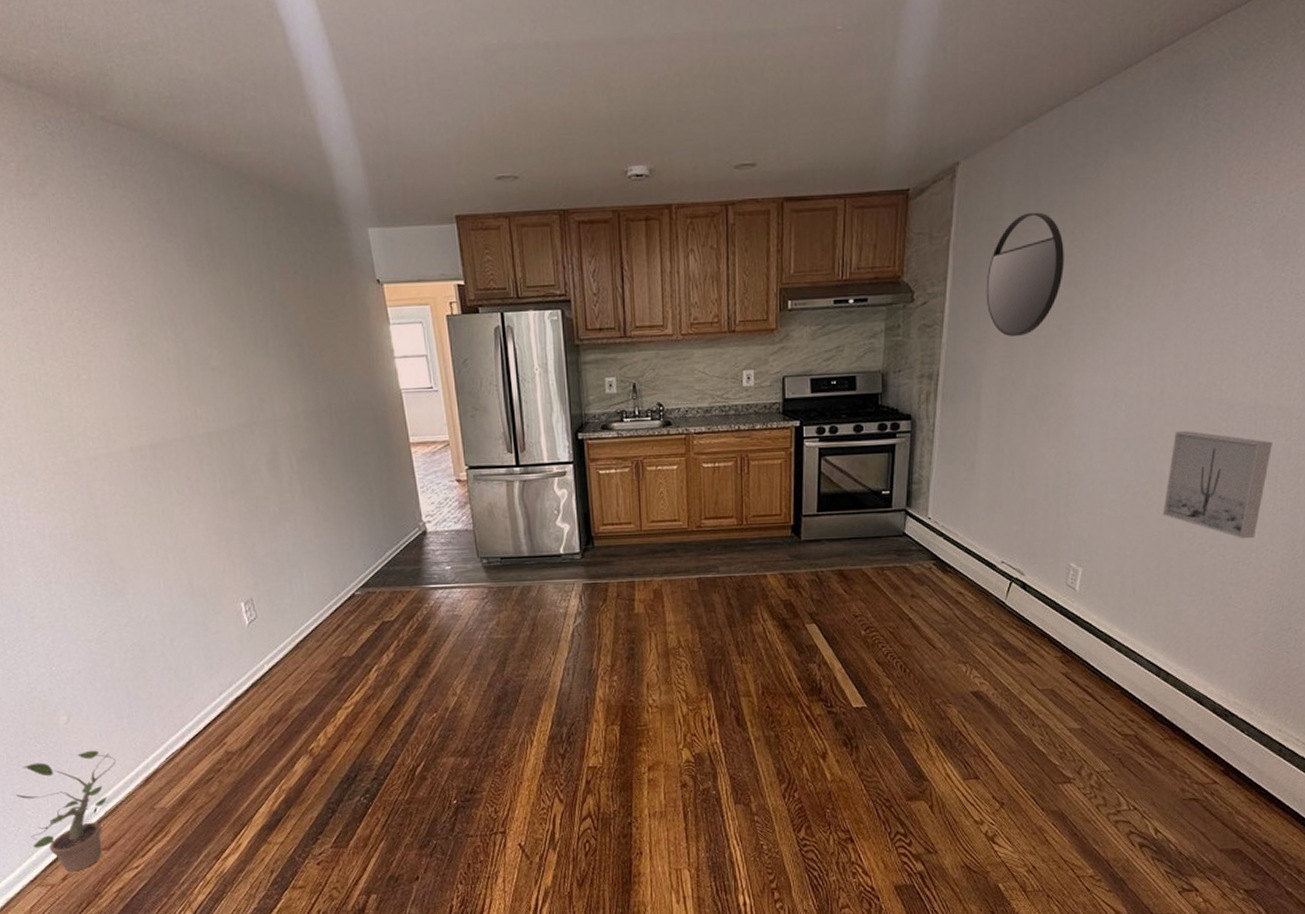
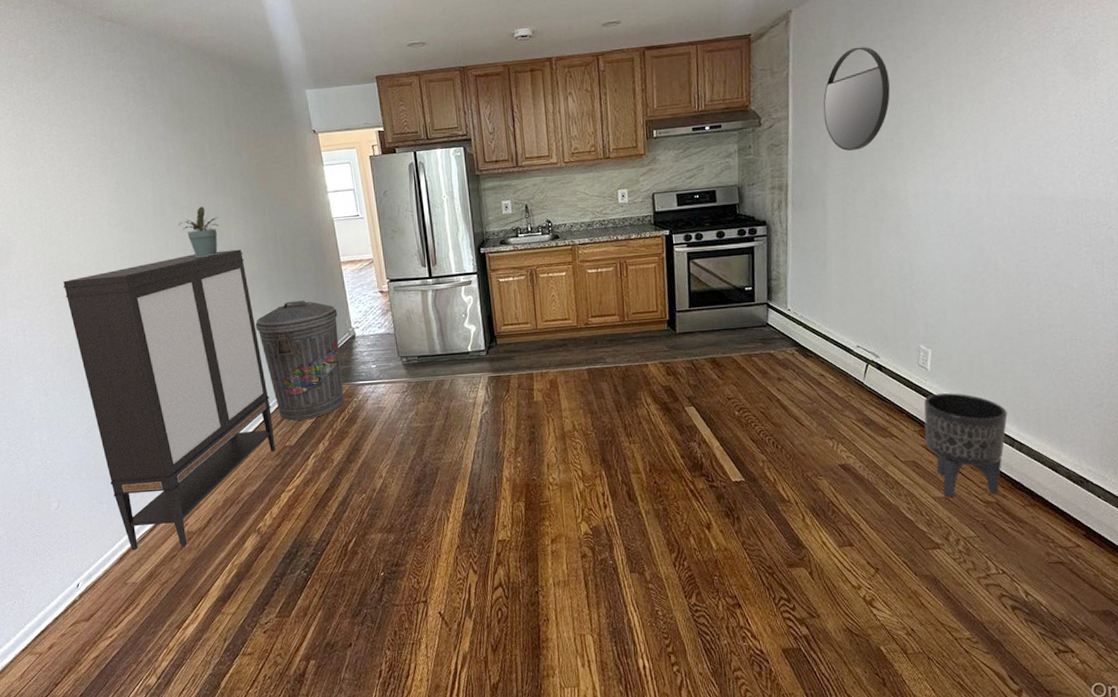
potted plant: present [15,750,116,872] -> none [13,532,96,641]
storage cabinet: none [64,422,331,772] -> present [63,249,276,551]
potted plant: none [209,368,260,431] -> present [178,207,219,258]
trash can: none [306,487,412,628] -> present [256,300,344,421]
planter: none [1065,616,1157,730] -> present [923,393,1008,498]
wall art: present [1162,430,1272,538] -> none [1000,224,1095,318]

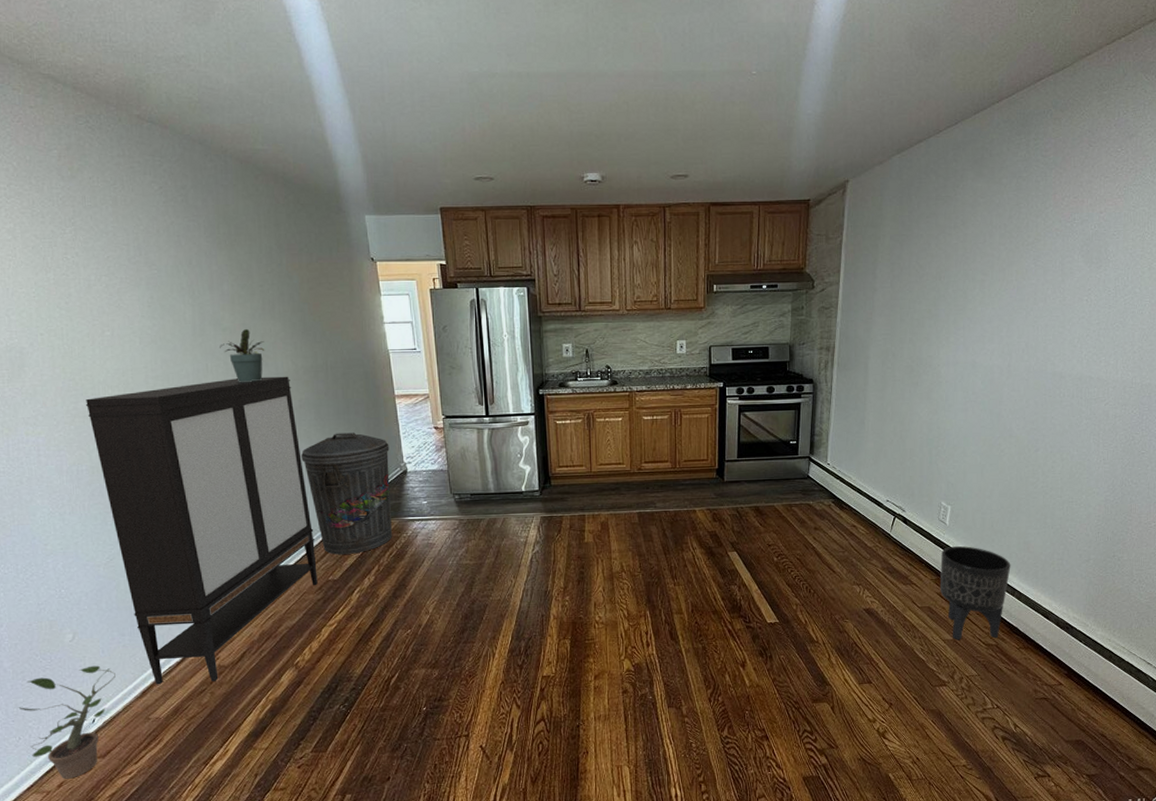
potted plant: none [13,532,96,641] -> present [18,665,116,779]
home mirror: present [823,46,890,151] -> none [871,221,931,318]

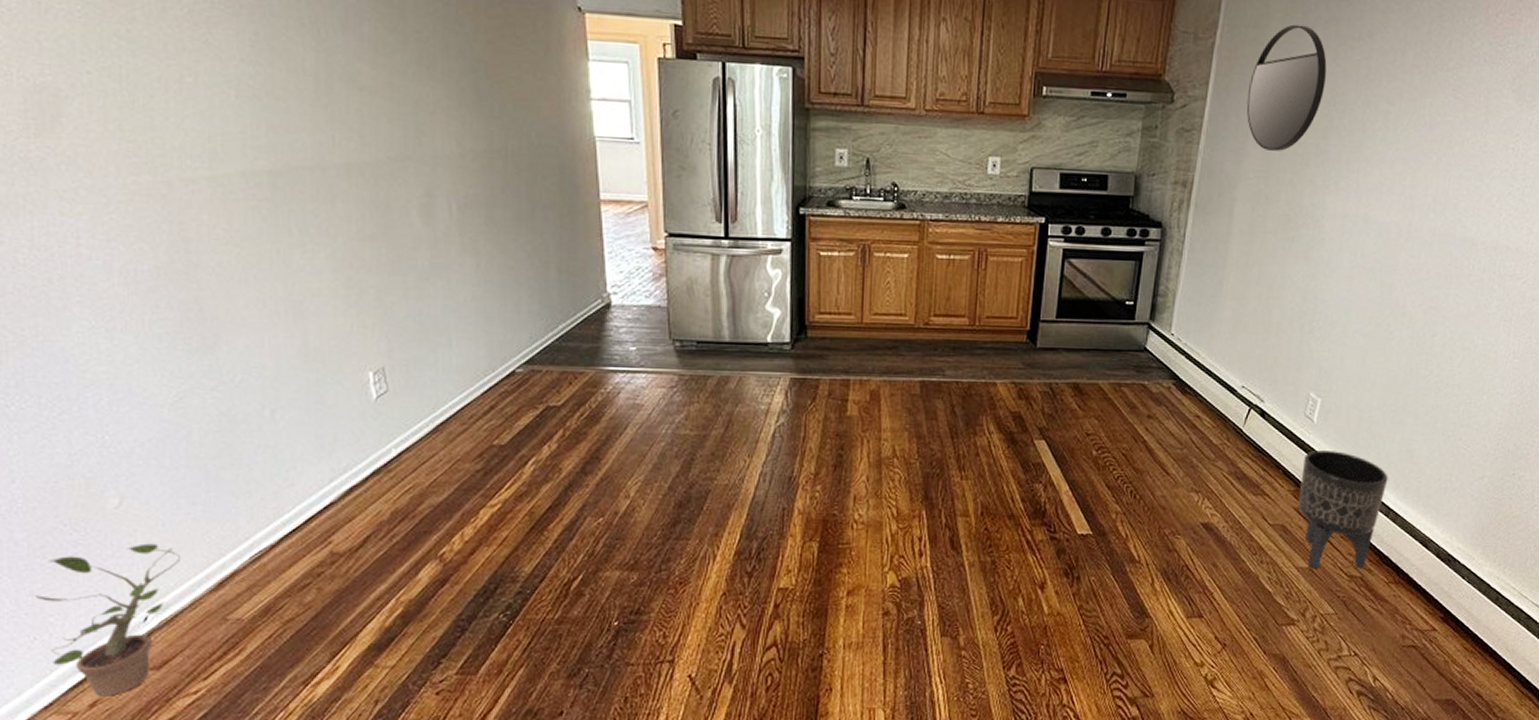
storage cabinet: present [85,376,318,685] -> none [150,158,477,574]
potted plant: present [220,329,265,382] -> none [353,91,419,166]
trash can: present [301,432,392,555] -> none [464,245,588,412]
home mirror: none [871,221,931,318] -> present [1246,24,1327,151]

